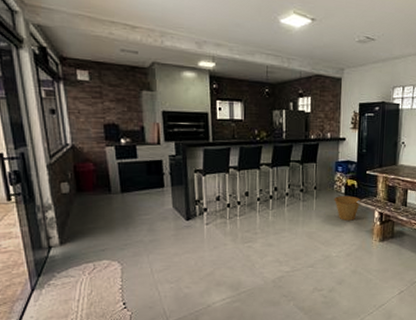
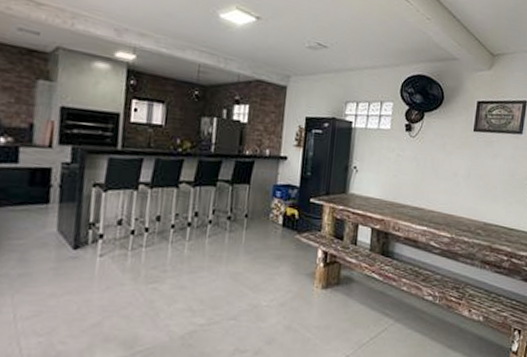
basket: present [334,195,361,221] -> none [268,227,302,260]

